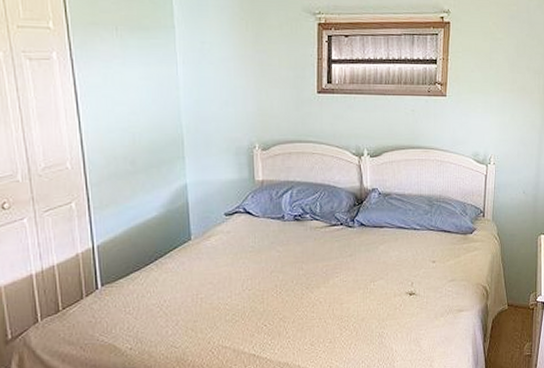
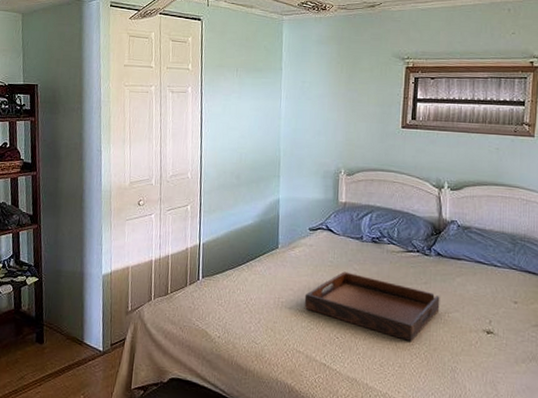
serving tray: none [226,255,365,317] -> present [304,271,440,342]

